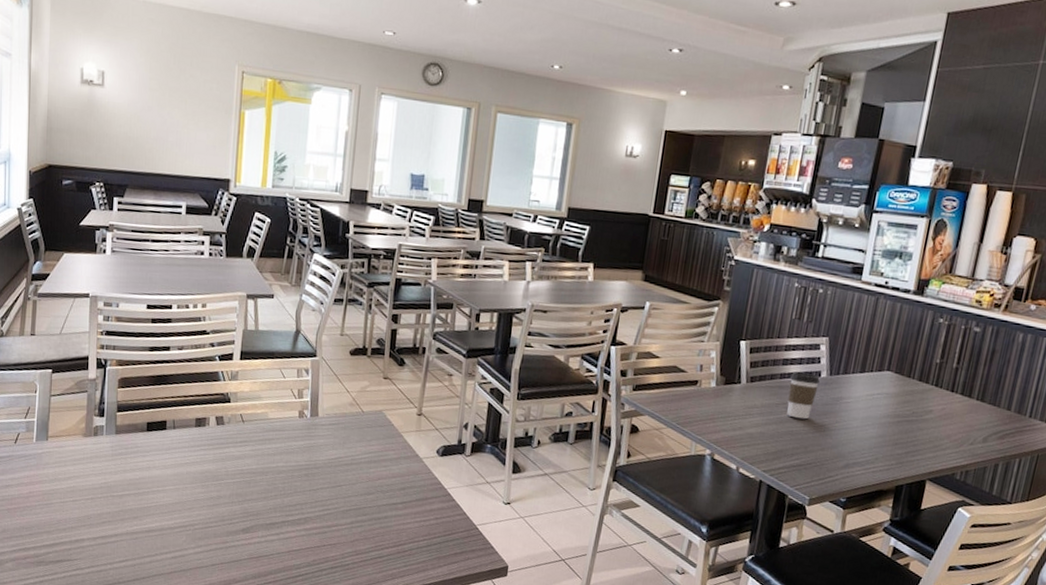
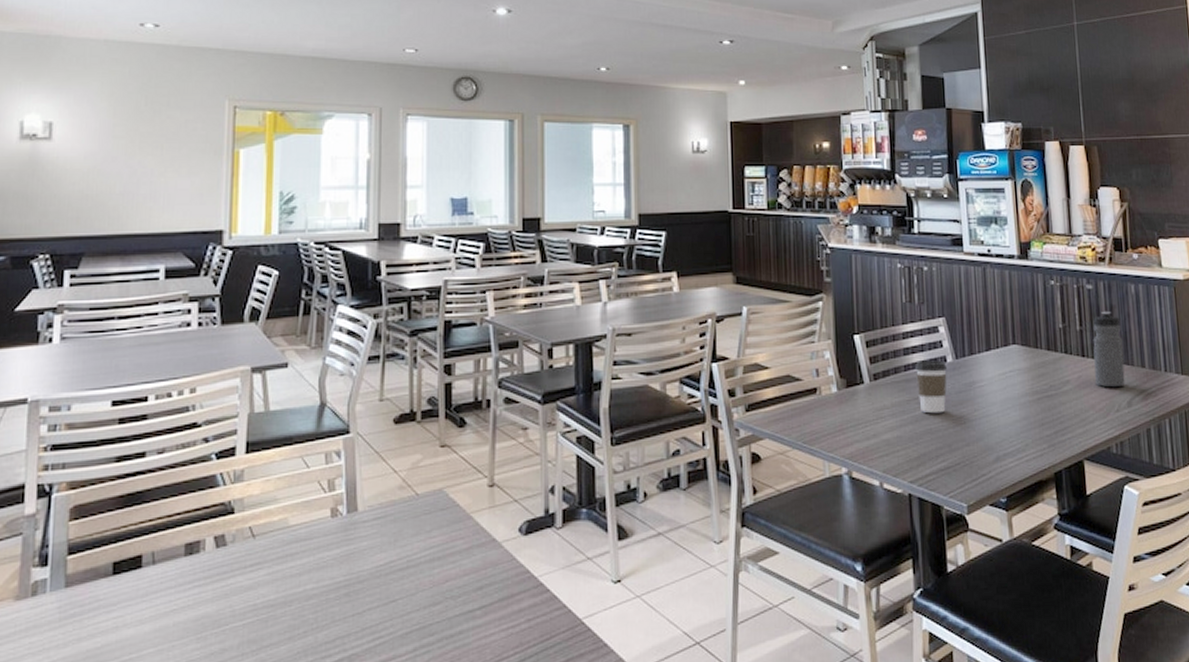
water bottle: none [957,354,999,424] -> present [1093,310,1125,388]

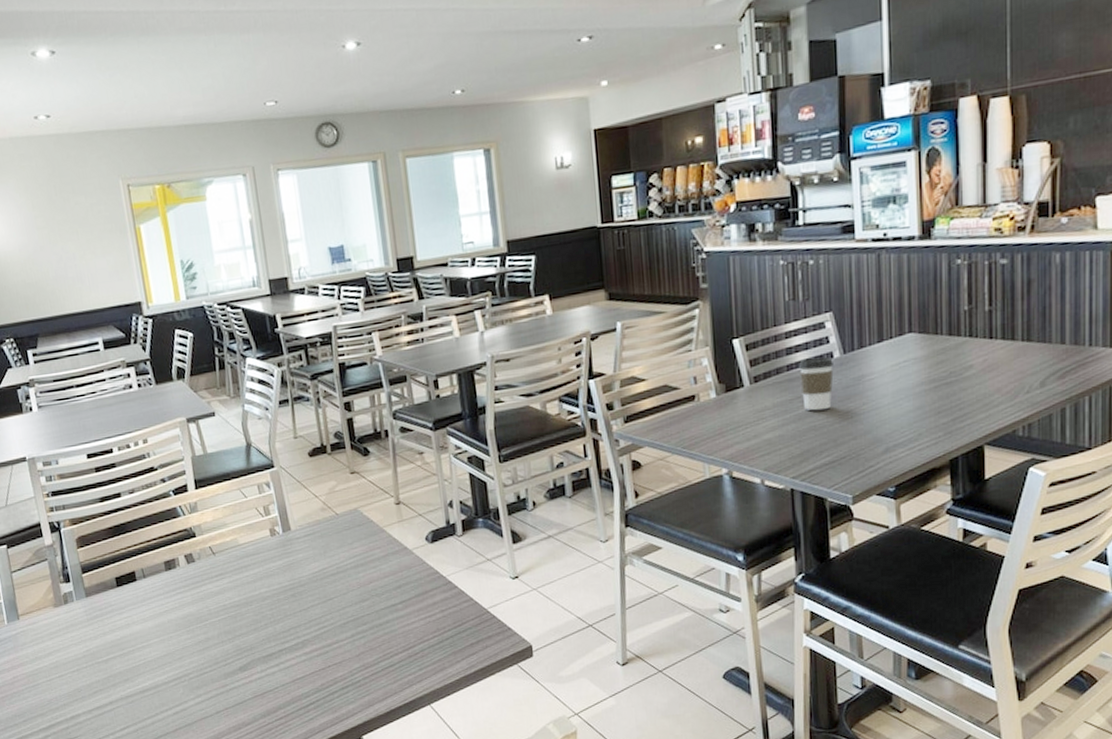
water bottle: present [1093,310,1125,388] -> none [1003,286,1040,369]

